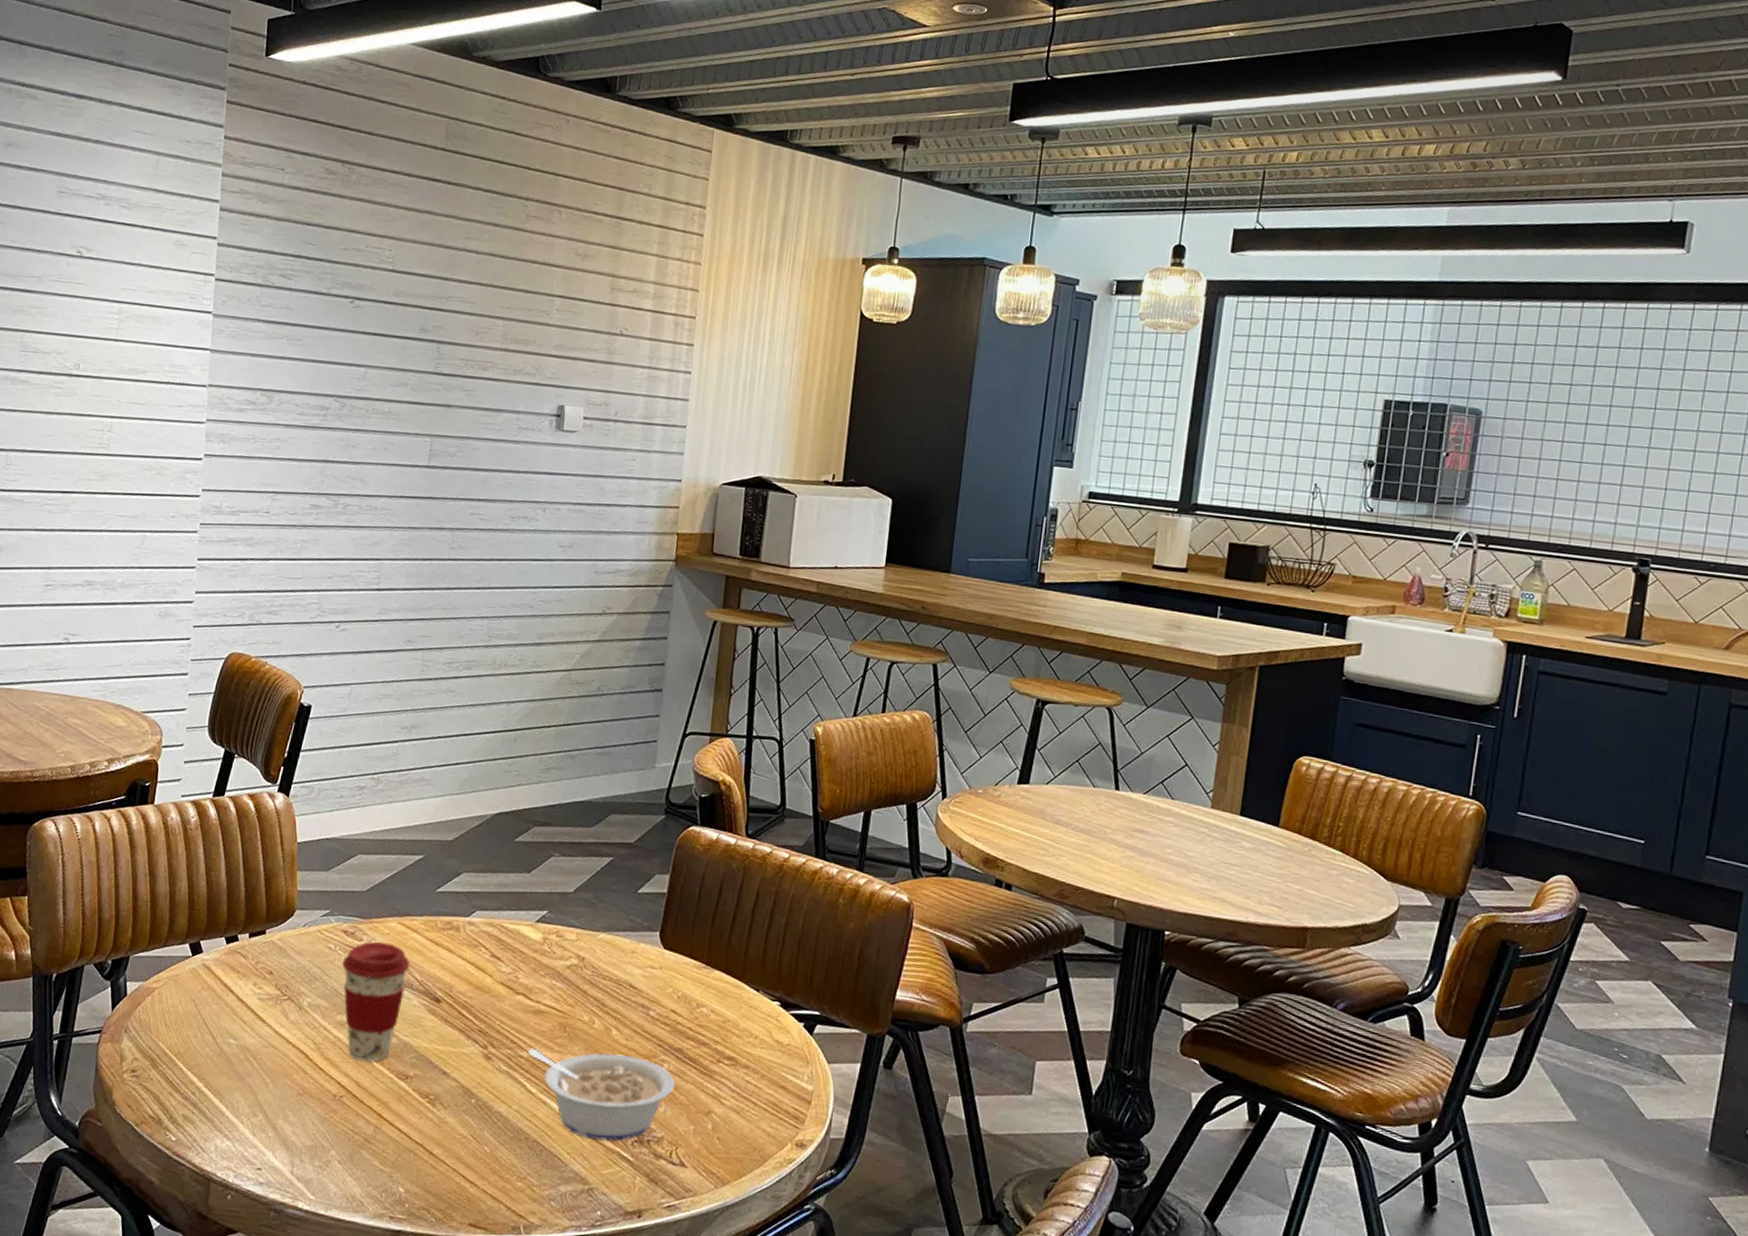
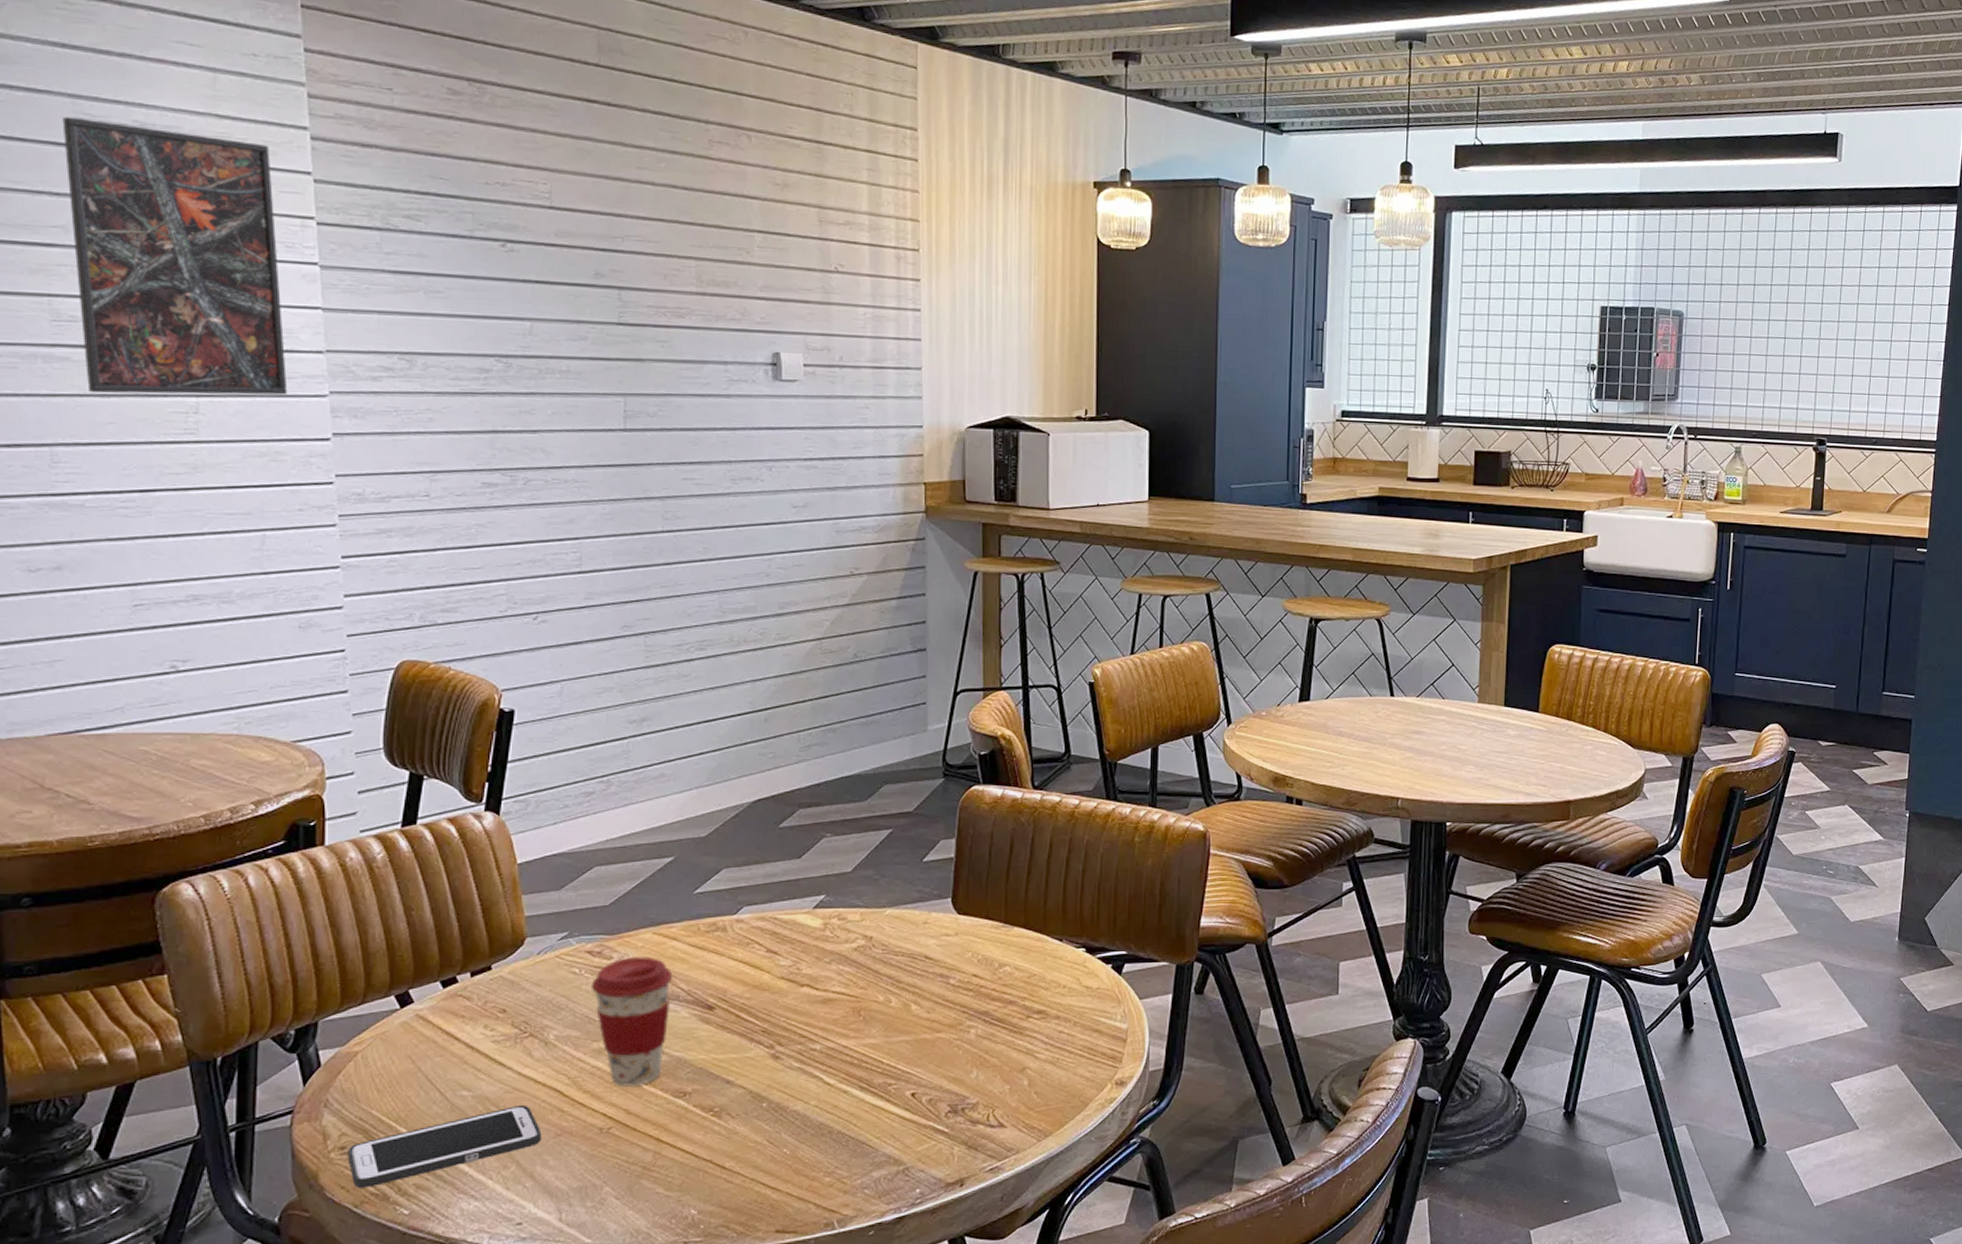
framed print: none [38,190,189,420] -> present [62,117,288,395]
cell phone: none [136,1060,287,1111] -> present [348,1104,542,1188]
legume: present [527,1048,676,1142] -> none [820,1027,985,1120]

